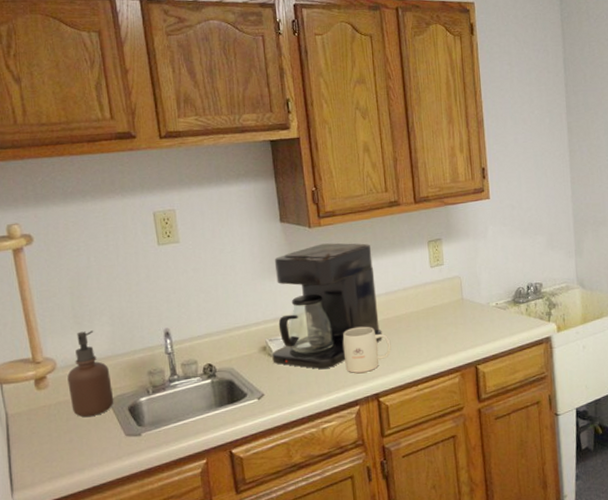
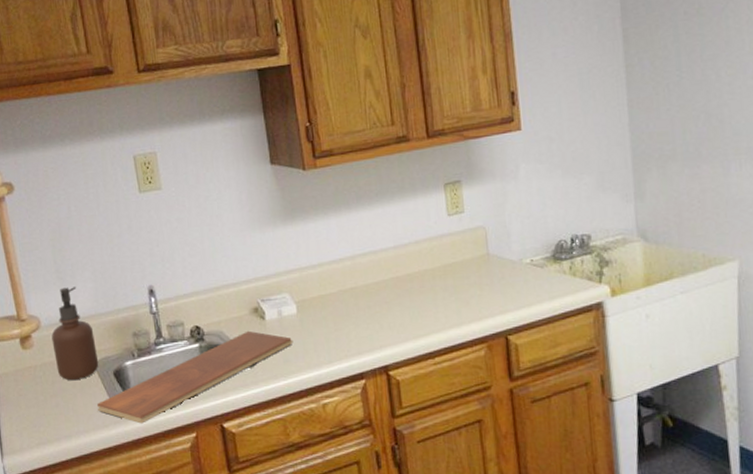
chopping board: none [111,366,297,454] -> present [97,330,293,424]
coffee maker: present [272,243,382,369] -> none [264,187,391,335]
mug: present [342,326,392,373] -> none [344,286,402,341]

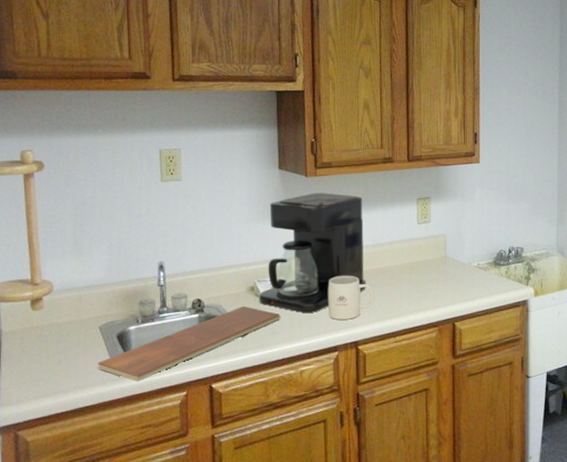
soap dispenser: present [51,287,99,381] -> none [62,258,105,341]
coffee maker: none [264,187,391,335] -> present [259,193,366,313]
mug: none [344,286,402,341] -> present [327,275,374,320]

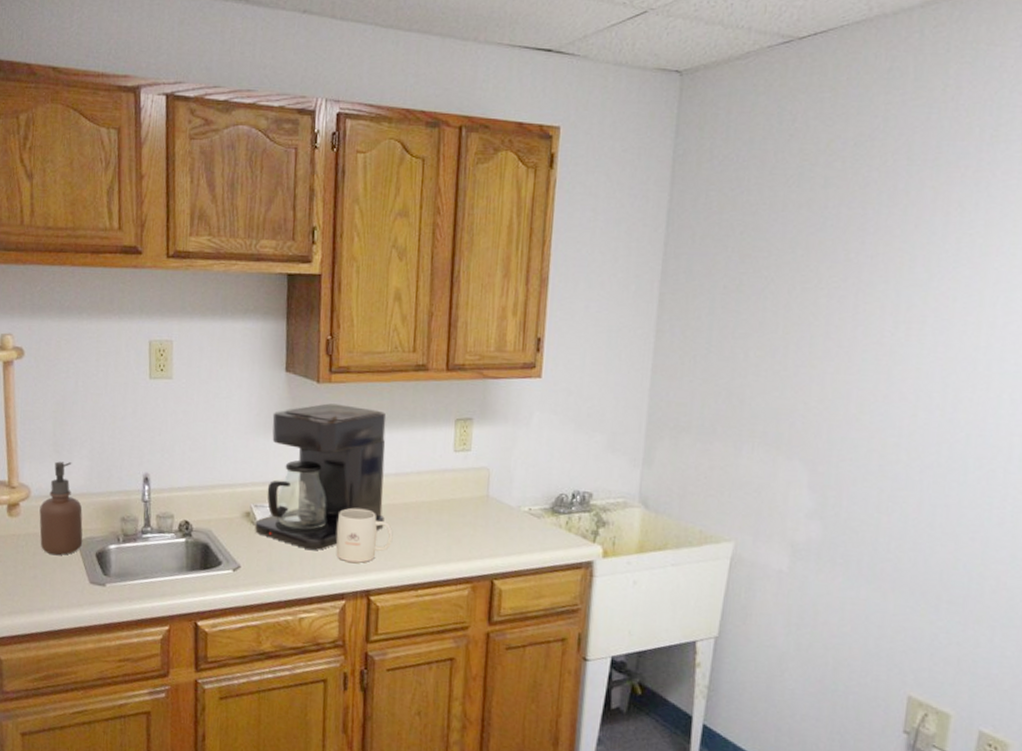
soap dispenser: none [62,258,105,341] -> present [39,461,83,556]
chopping board: present [98,305,281,382] -> none [75,533,280,609]

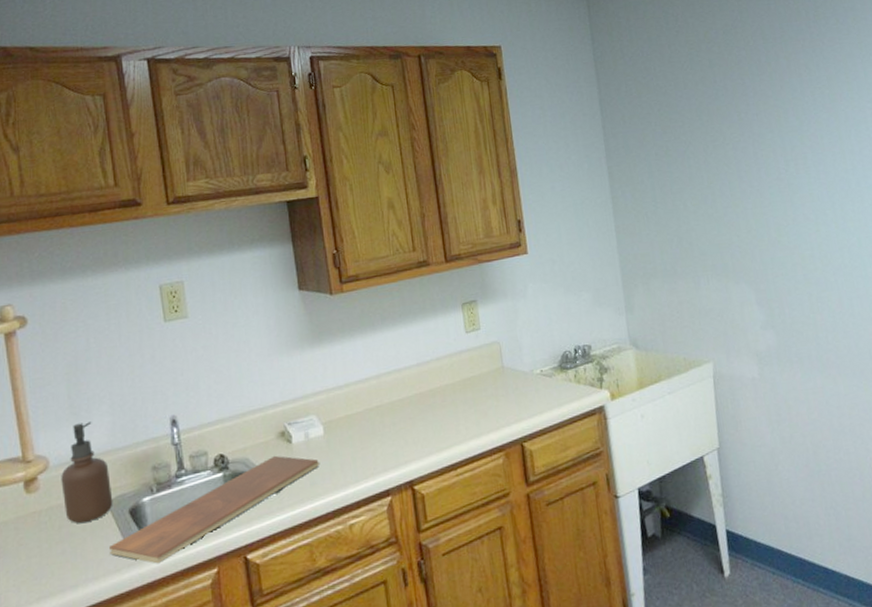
chopping board: none [75,533,280,609] -> present [110,455,320,564]
coffee maker: present [255,403,387,550] -> none [291,309,415,455]
mug: present [335,507,393,563] -> none [370,403,426,458]

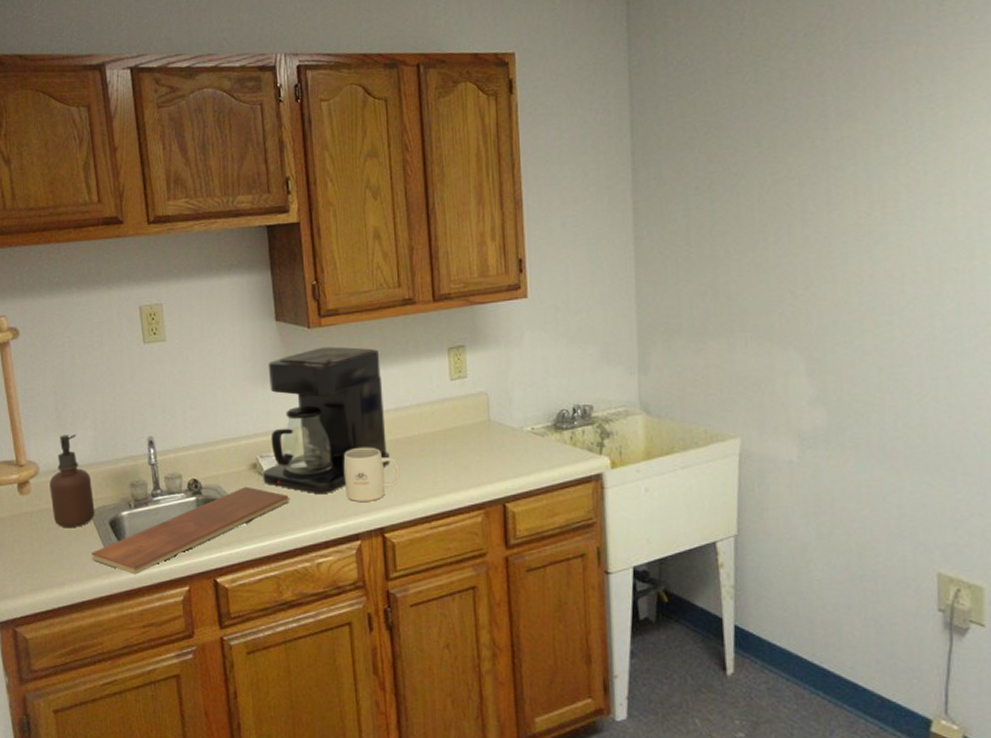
coffee maker: none [291,309,415,455] -> present [263,346,390,493]
mug: none [370,403,426,458] -> present [343,447,401,501]

